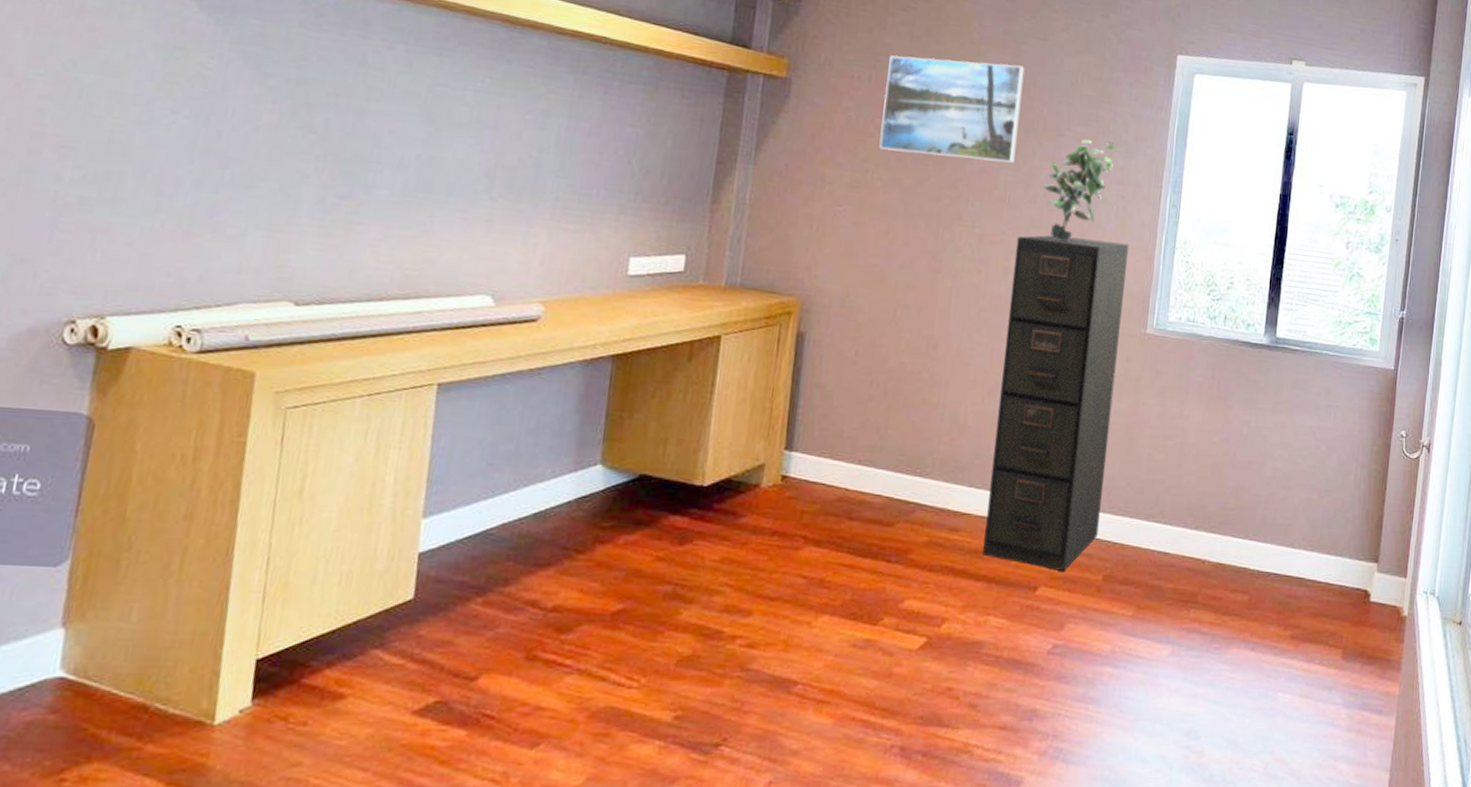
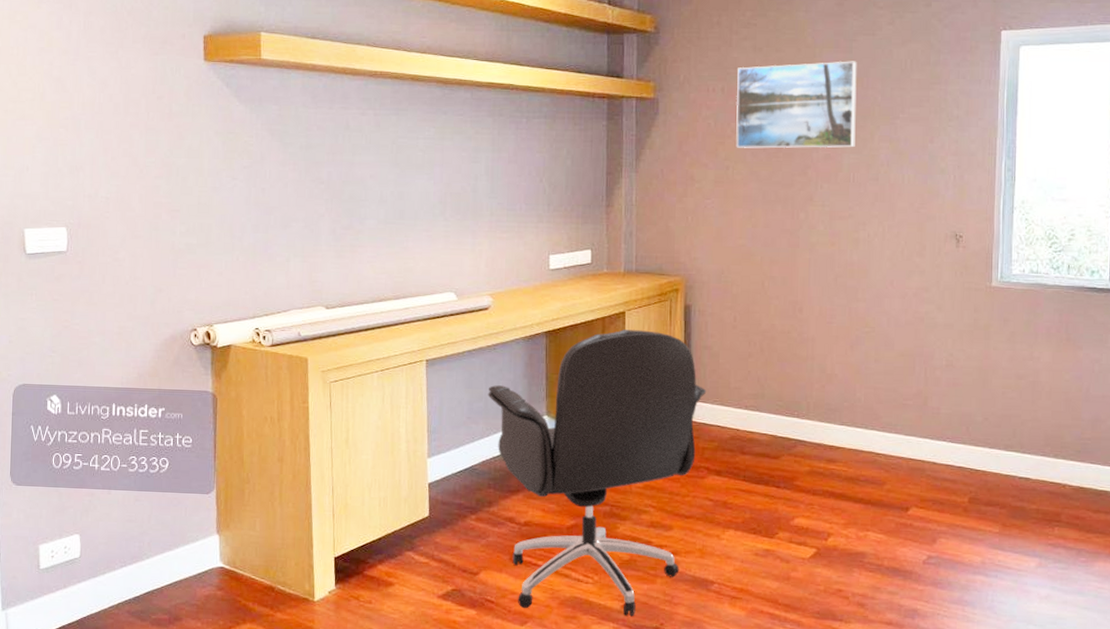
office chair: none [521,358,814,731] -> present [488,330,707,617]
filing cabinet: present [983,235,1129,571] -> none [858,206,969,494]
potted plant: present [1044,139,1116,242] -> none [884,118,949,211]

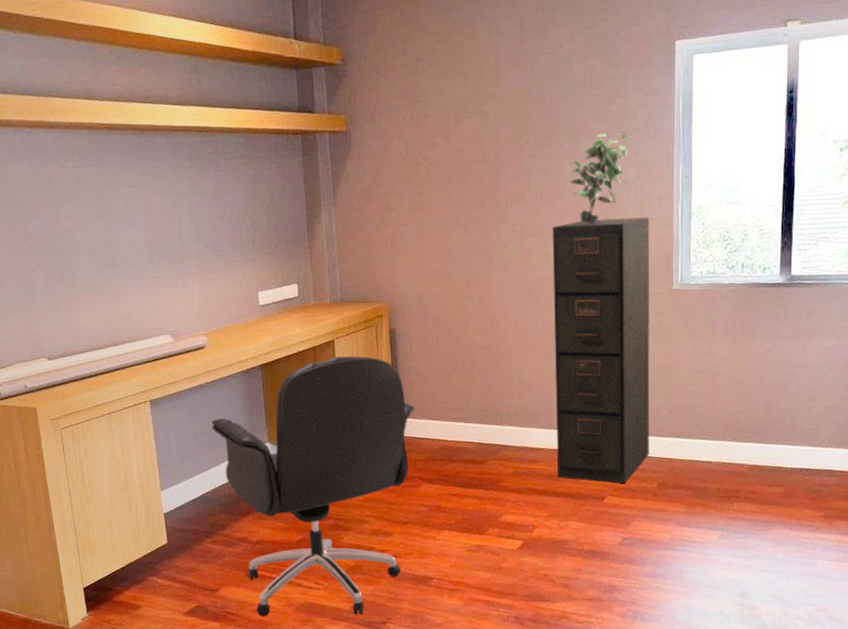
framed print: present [736,61,857,148] -> none [425,80,541,175]
filing cabinet: none [858,206,969,494] -> present [552,217,650,484]
potted plant: none [884,118,949,211] -> present [569,131,628,224]

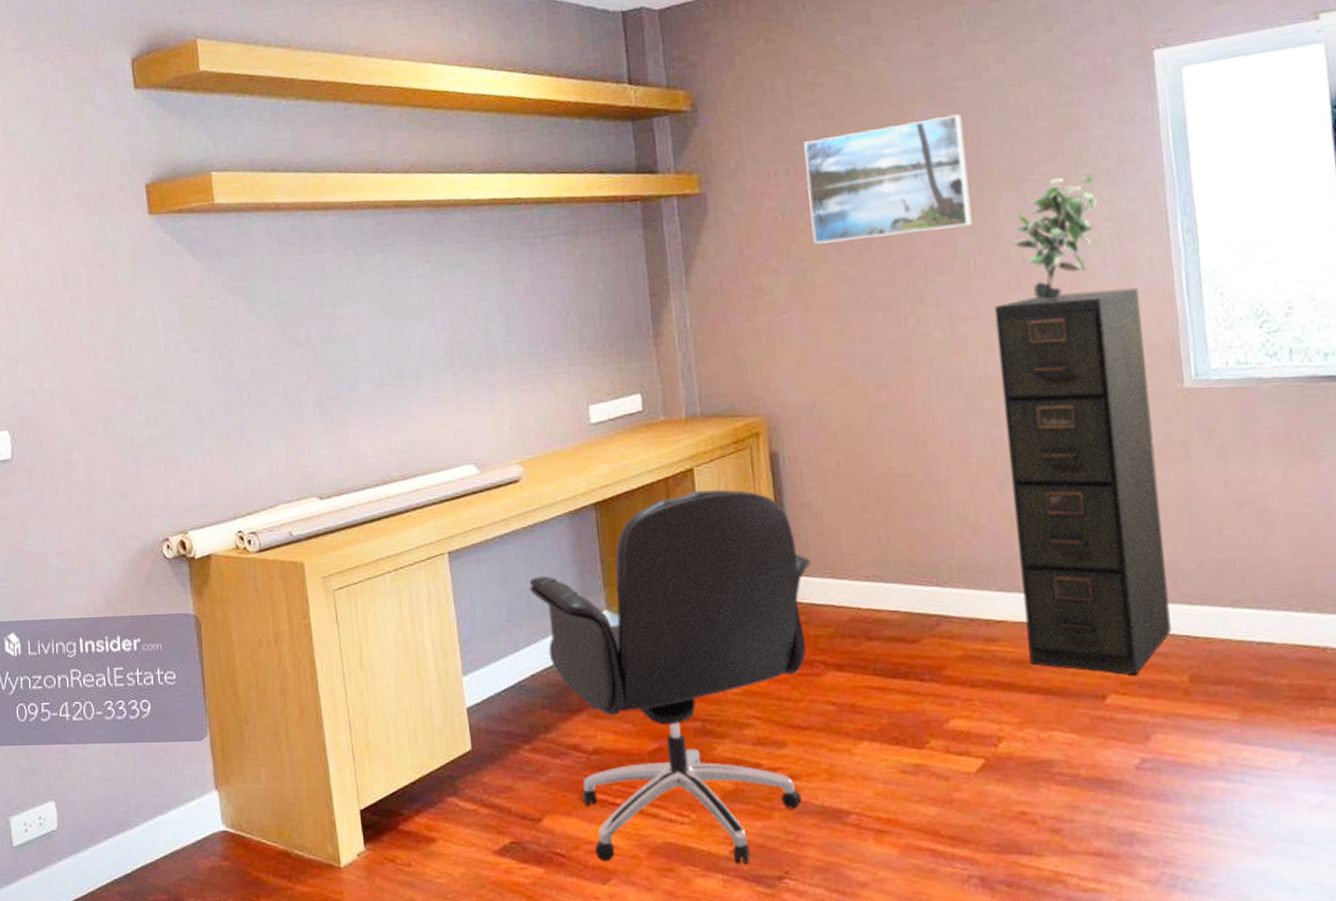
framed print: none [425,80,541,175] -> present [804,114,972,244]

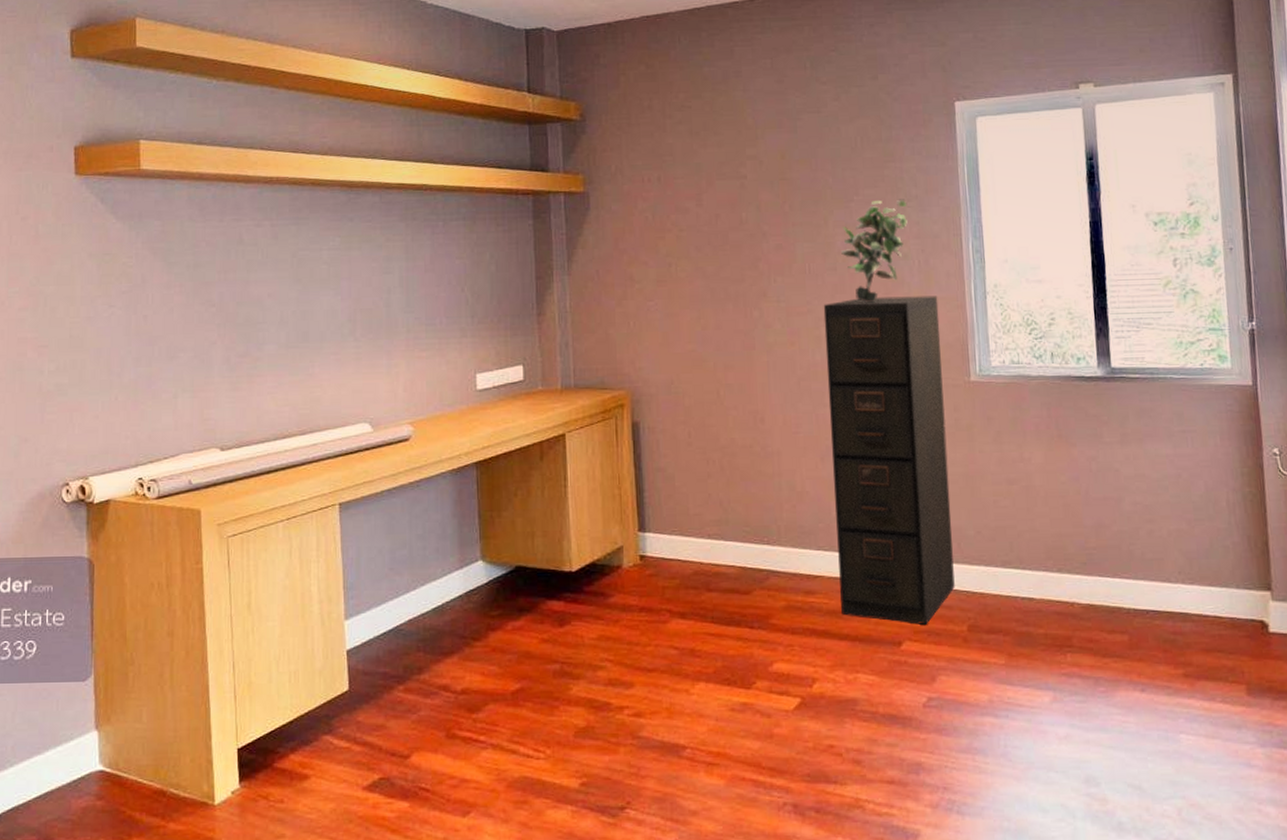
office chair: present [529,489,812,865] -> none [412,454,663,796]
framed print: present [804,114,972,244] -> none [674,141,808,242]

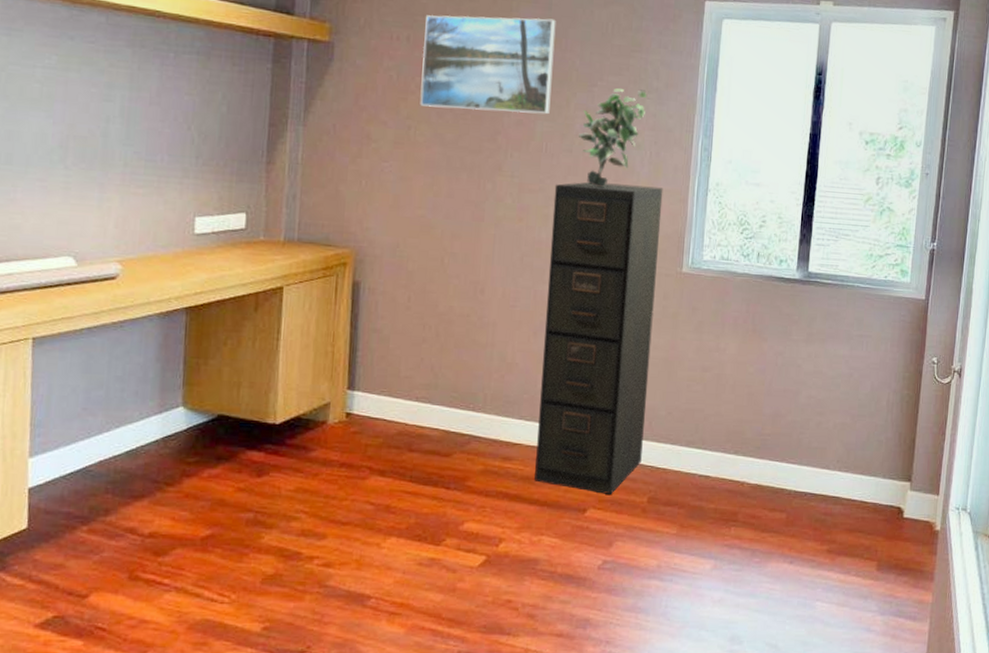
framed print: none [674,141,808,242] -> present [420,15,556,114]

